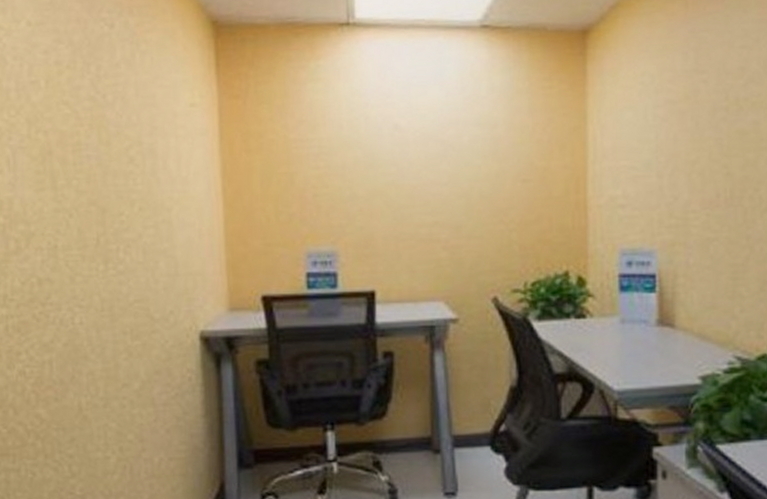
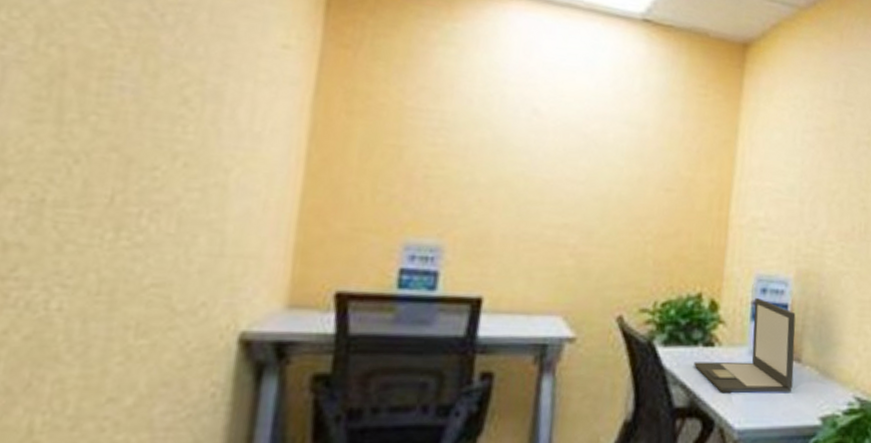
laptop: none [568,271,668,358] -> present [694,298,796,393]

